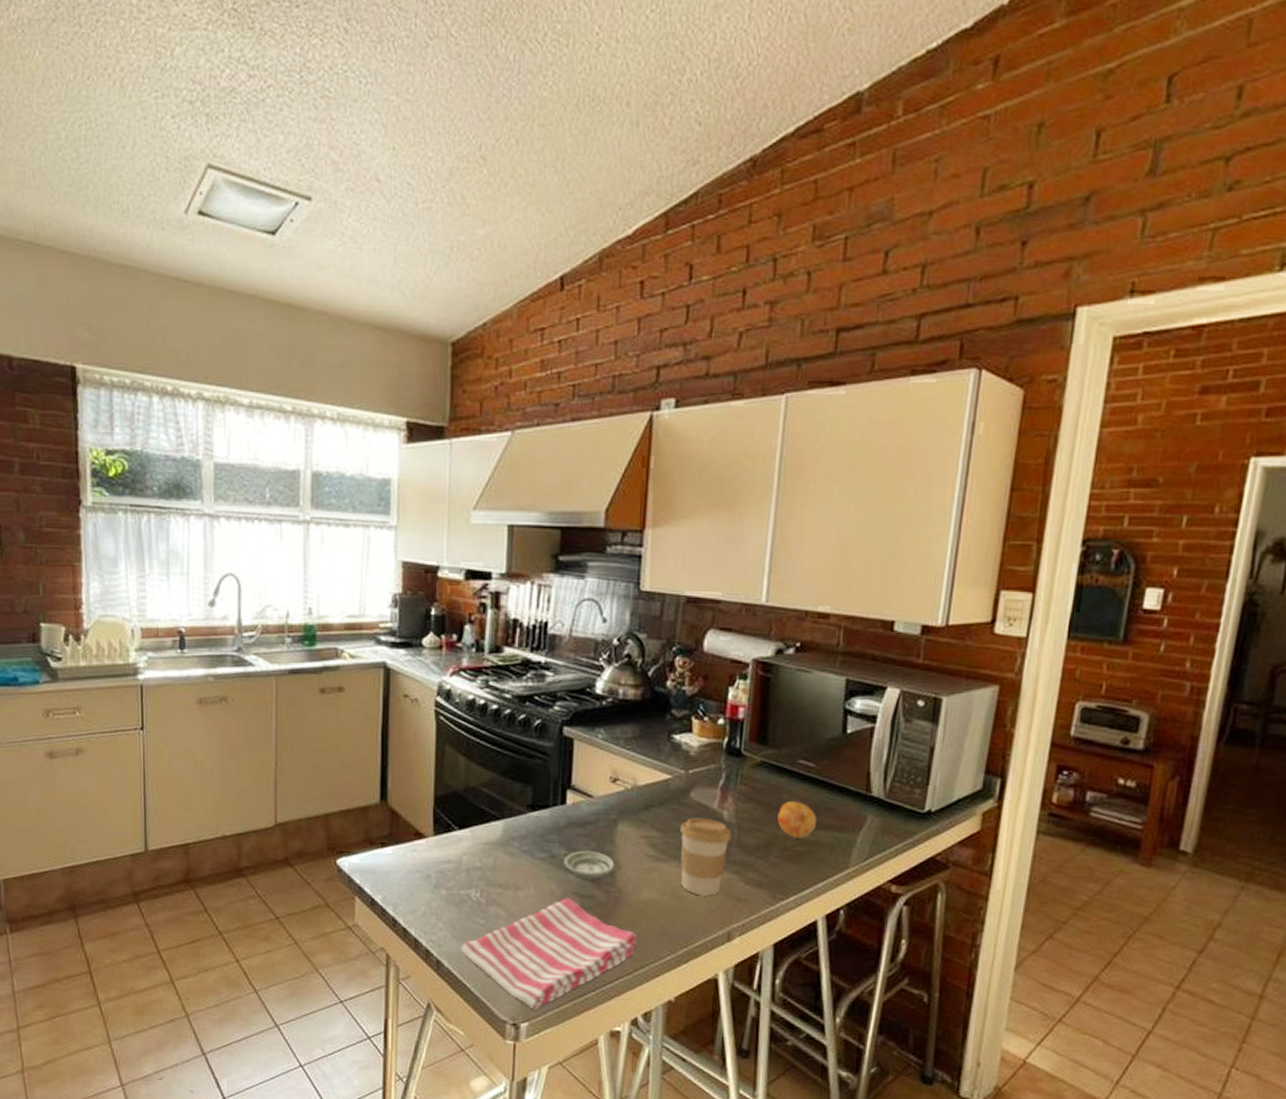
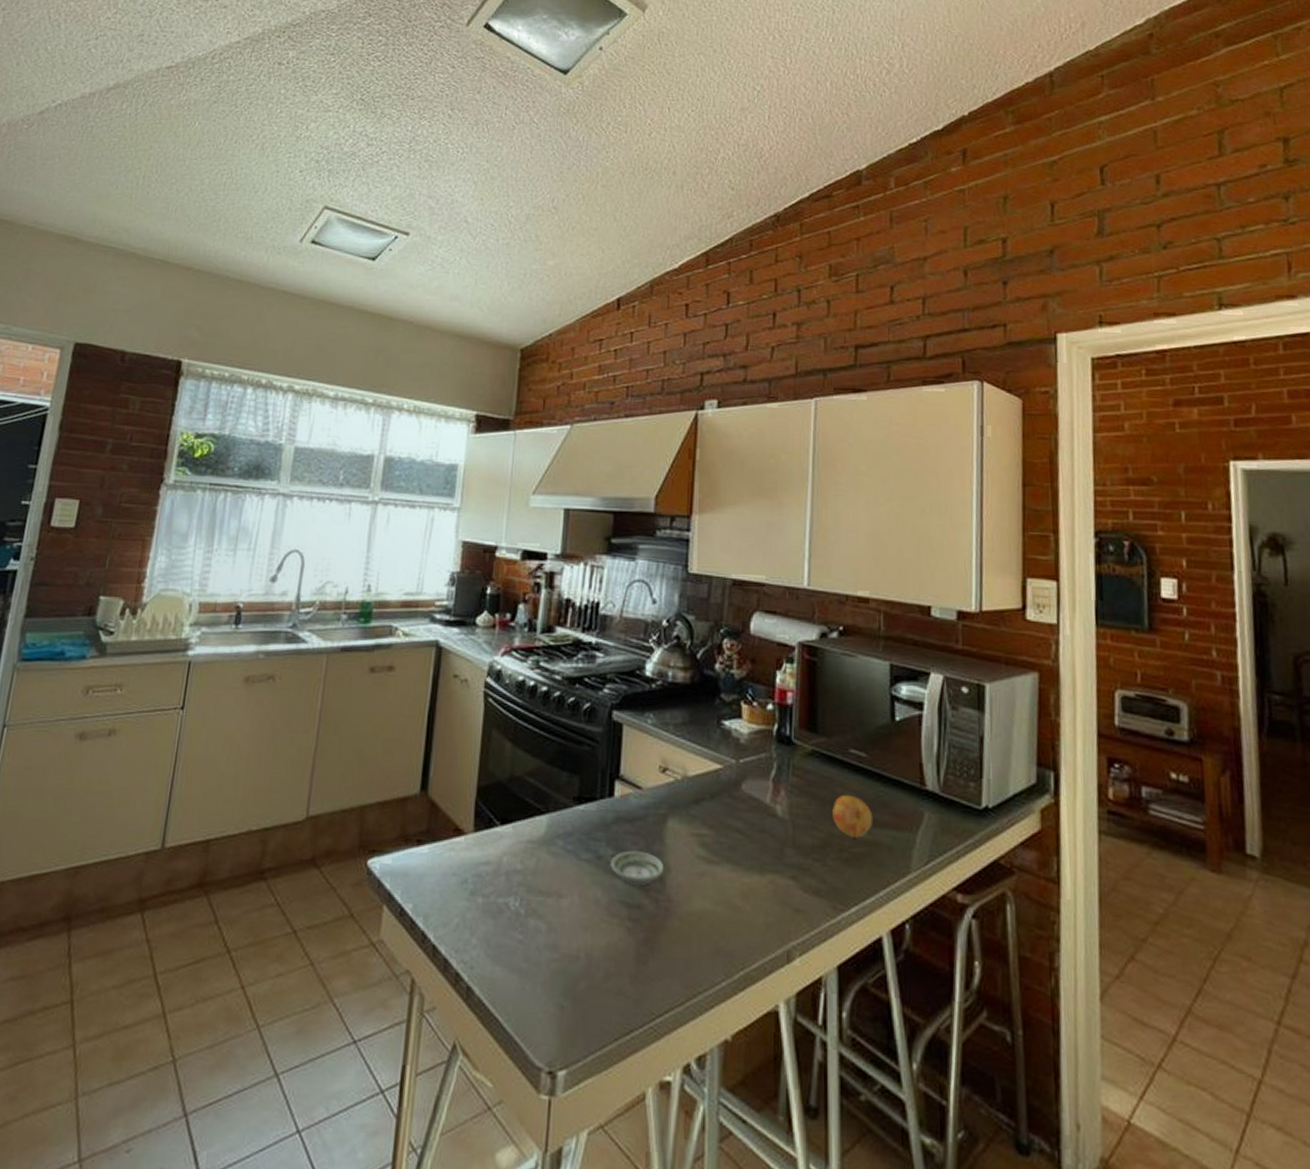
dish towel: present [461,898,637,1010] -> none [495,908,688,1053]
coffee cup: present [679,818,731,896] -> none [732,813,786,906]

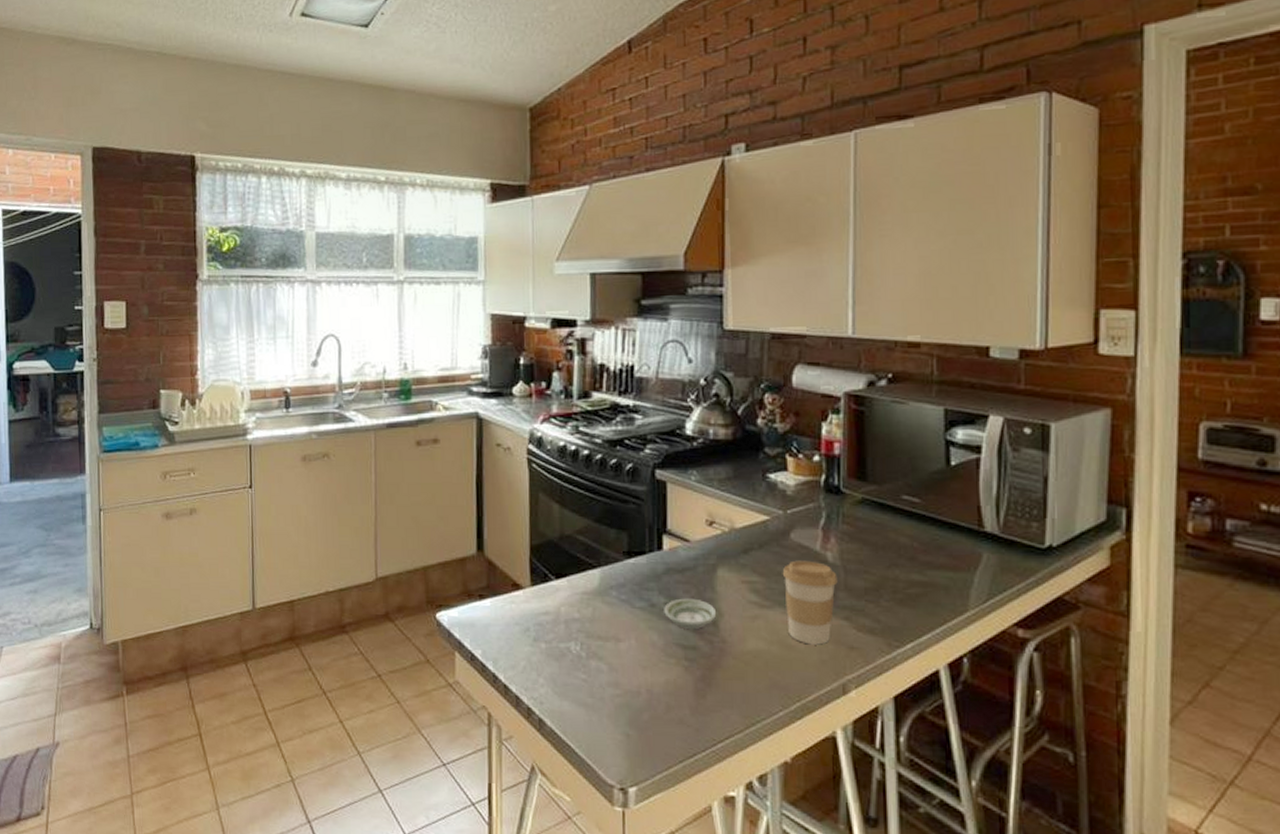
coffee cup: none [732,813,786,906] -> present [782,560,838,645]
fruit: present [833,794,874,838] -> none [885,539,929,580]

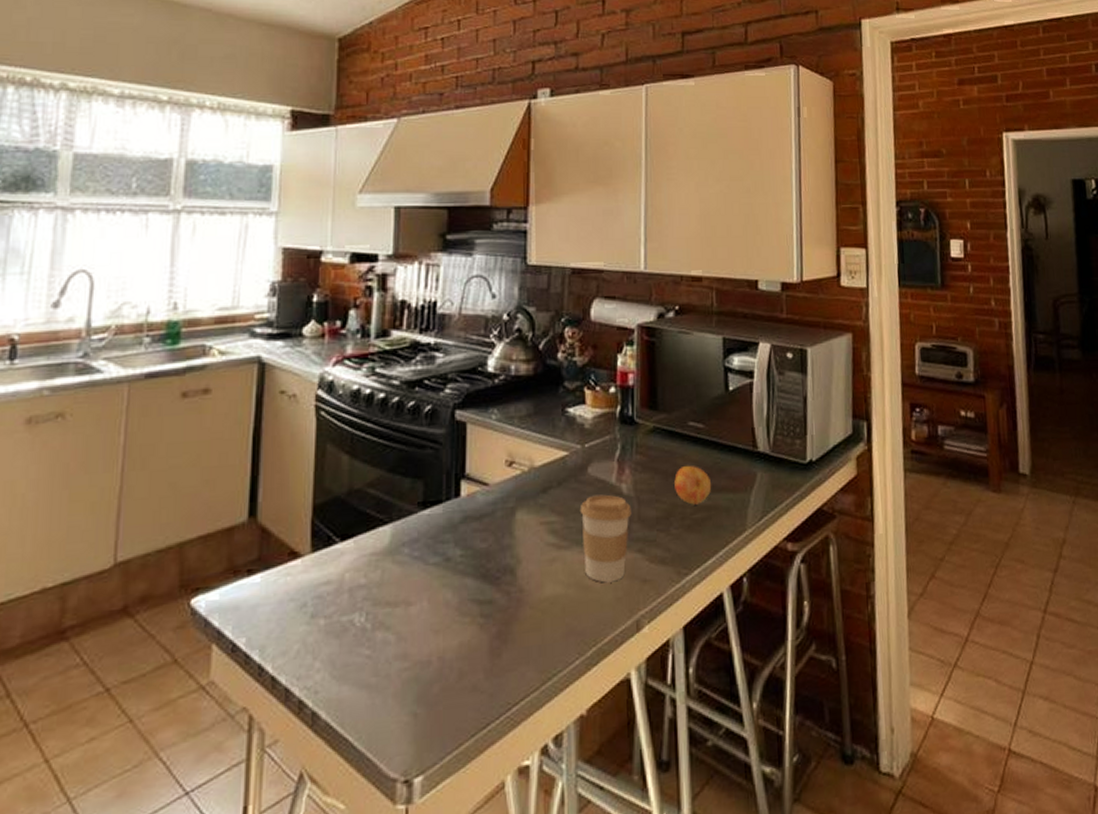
saucer: present [664,598,717,629] -> none [460,546,515,582]
fruit: none [885,539,929,580] -> present [674,465,712,505]

